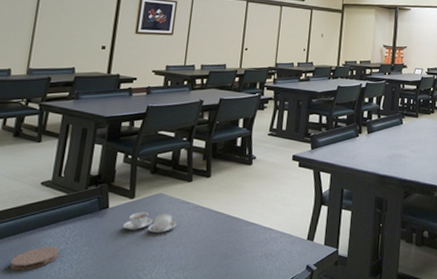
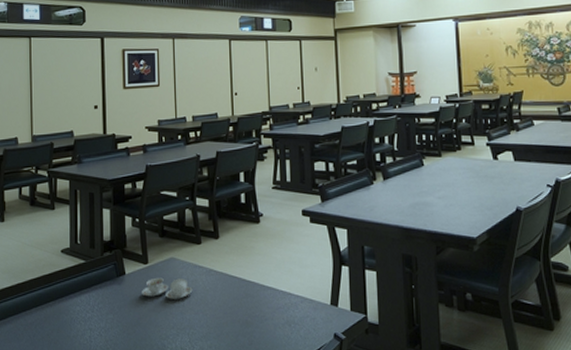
coaster: present [9,247,60,270] -> none [46,315,87,338]

